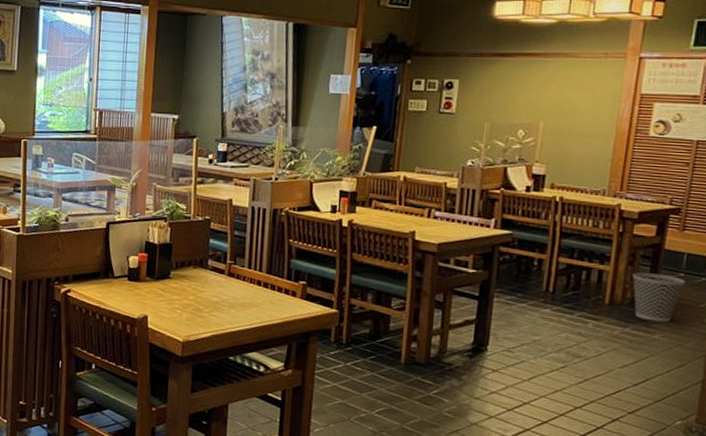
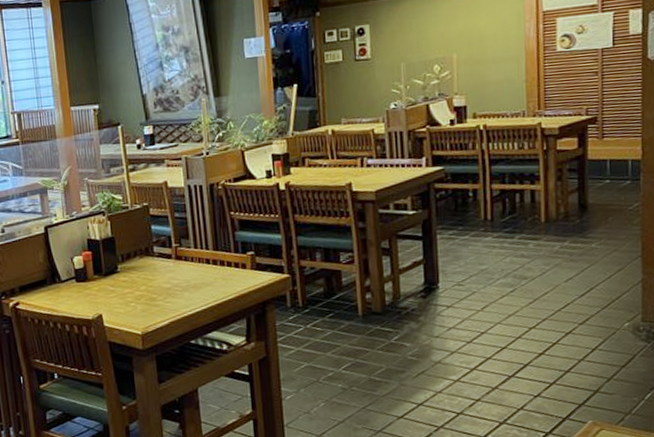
wastebasket: present [632,272,686,323] -> none [562,184,612,232]

